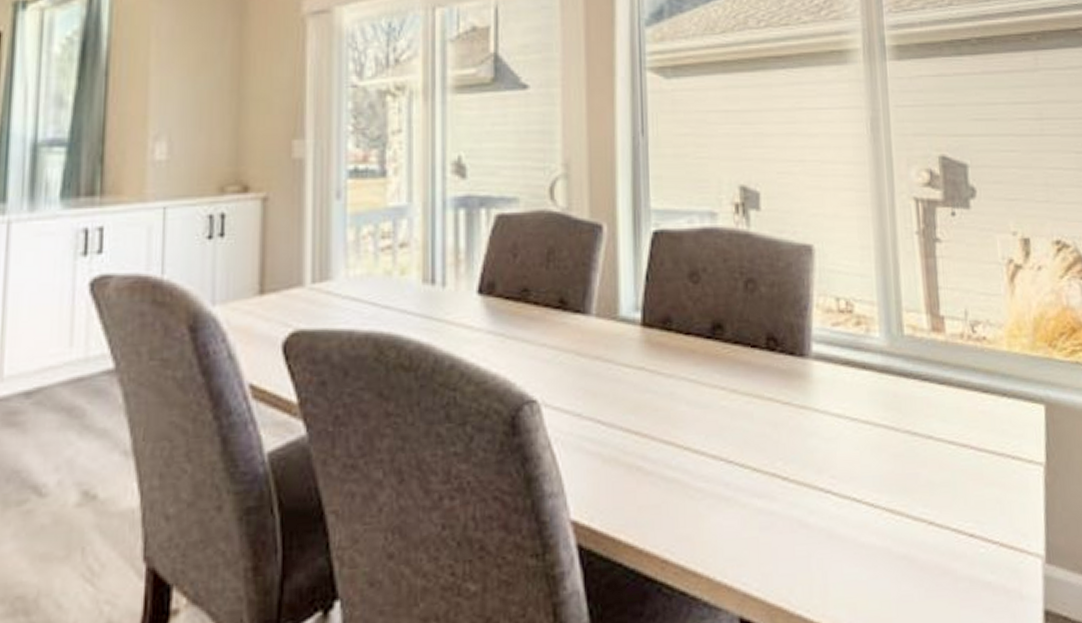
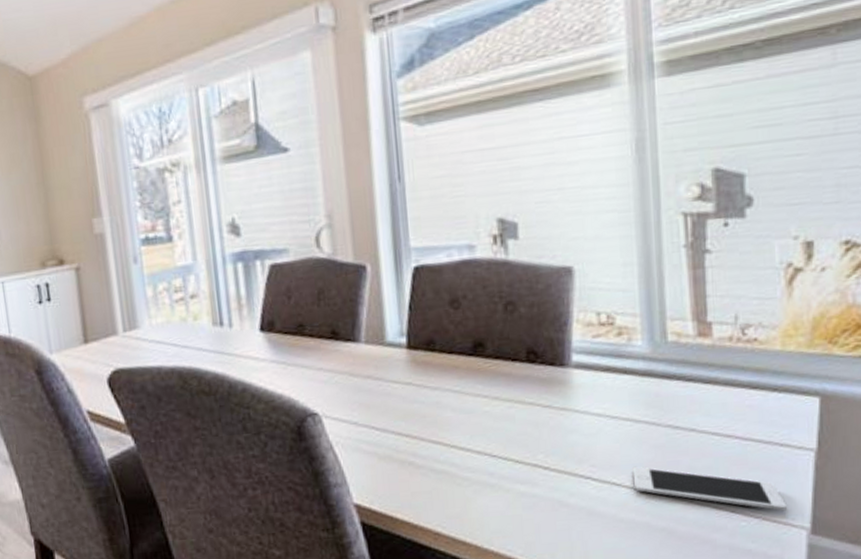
cell phone: none [872,478,1022,536] -> present [632,466,787,511]

